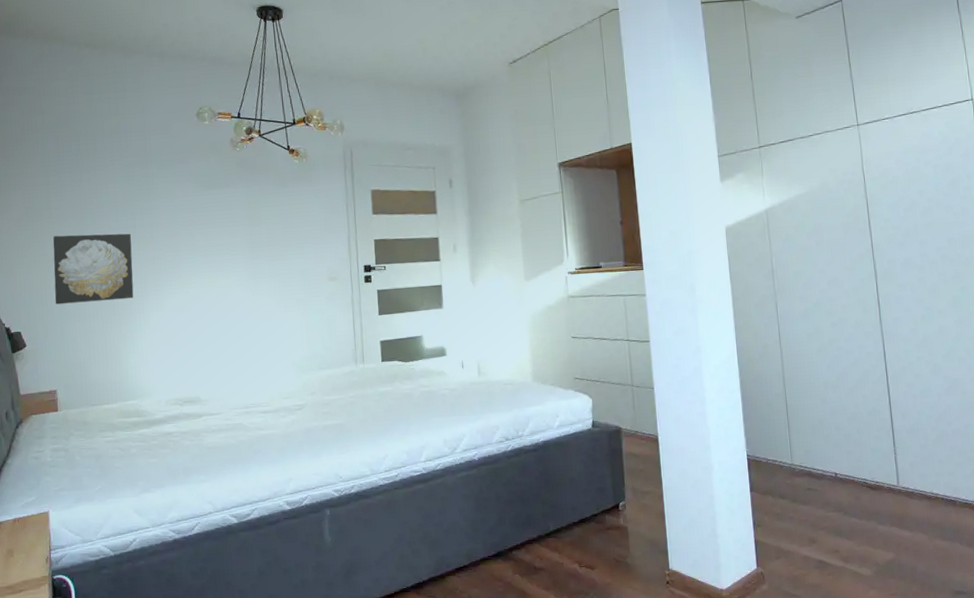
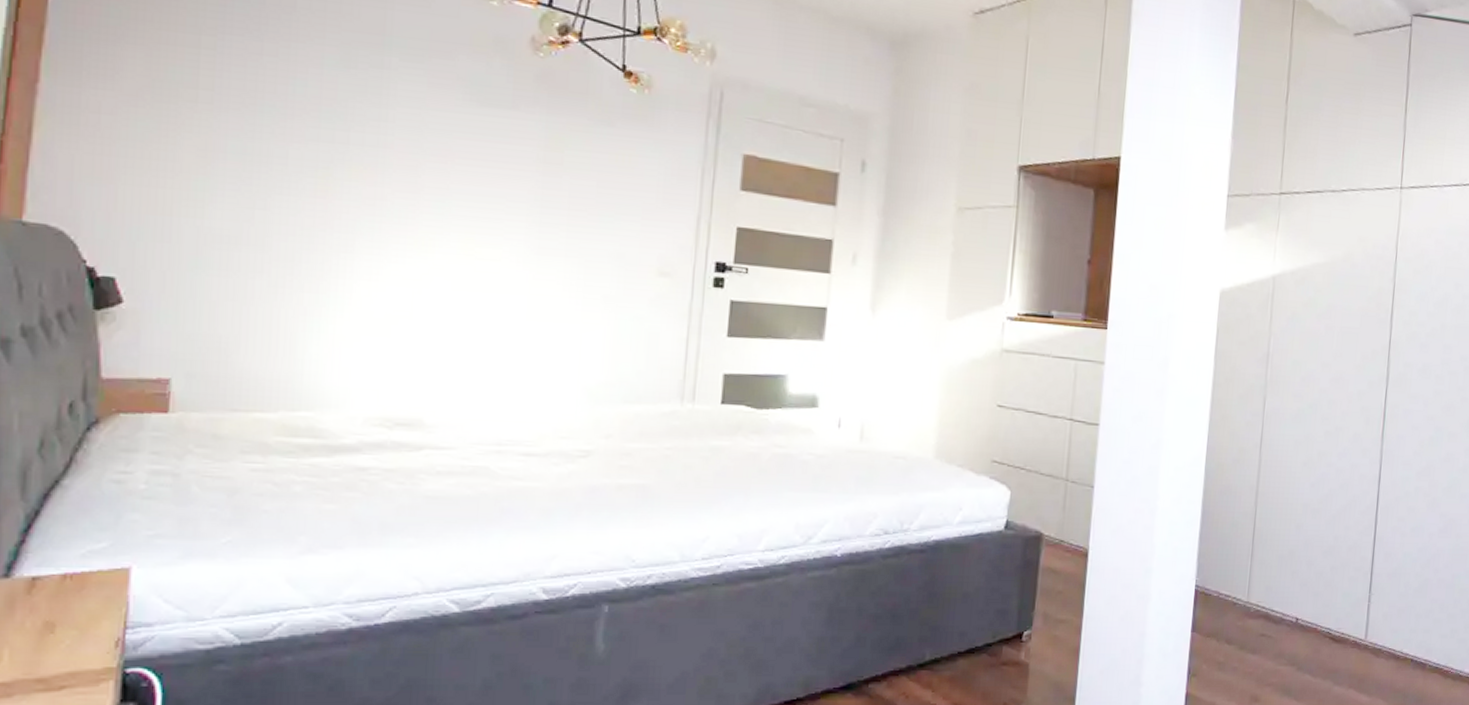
wall art: present [53,233,134,305] -> none [186,132,340,254]

